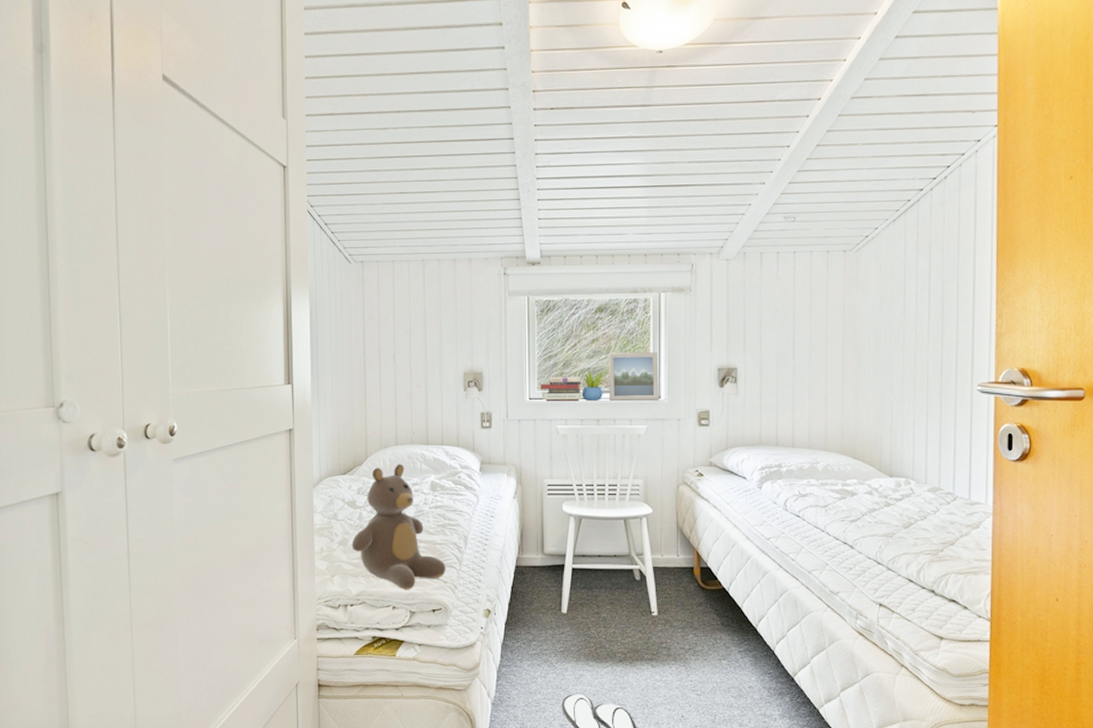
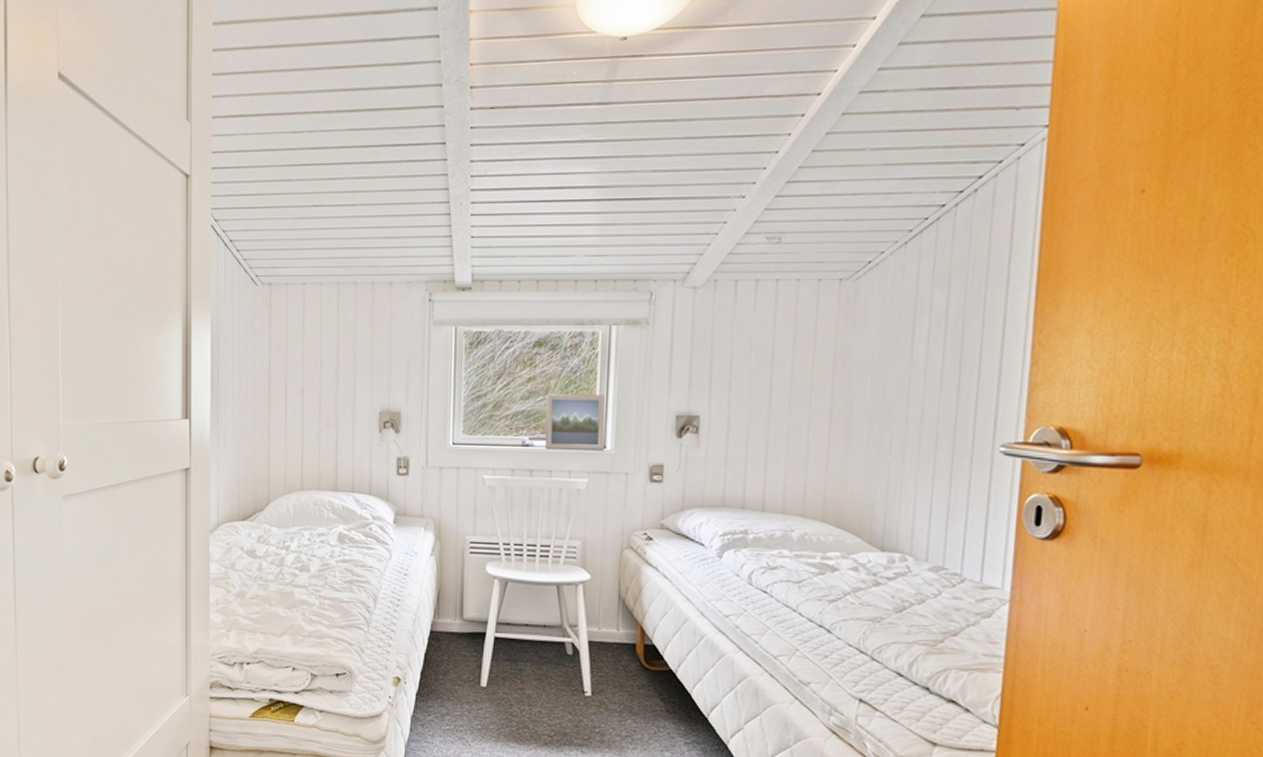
teddy bear: present [351,464,446,590] -> none [250,511,352,650]
books: present [538,377,583,402] -> none [463,420,515,449]
succulent plant: present [582,369,603,402] -> none [513,412,539,450]

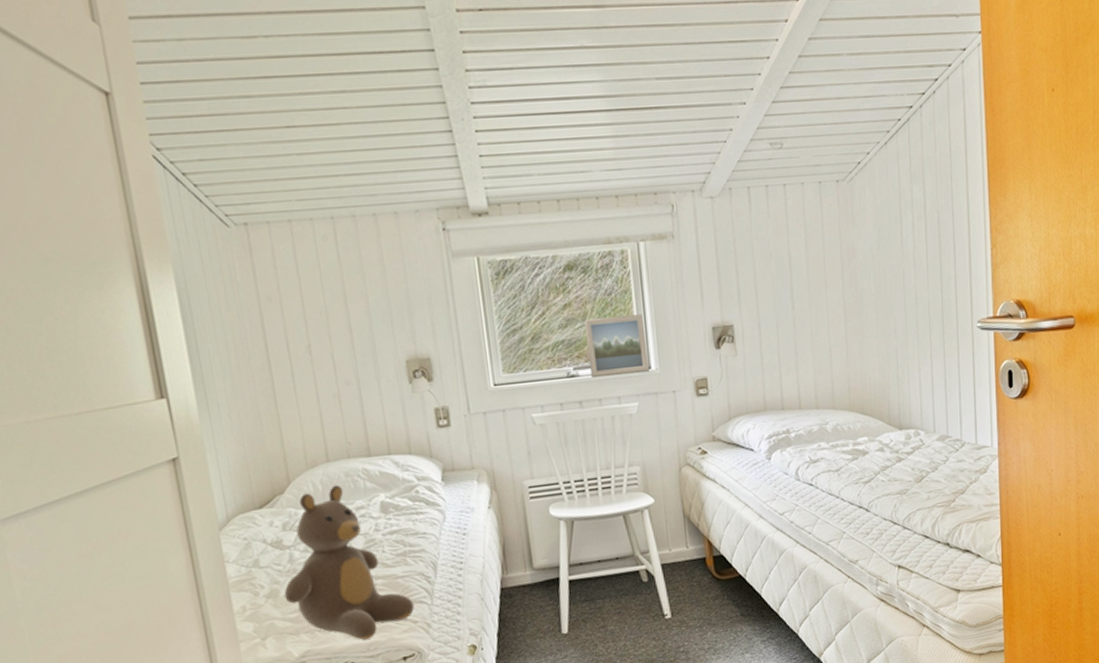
teddy bear: none [250,511,352,650] -> present [284,485,414,640]

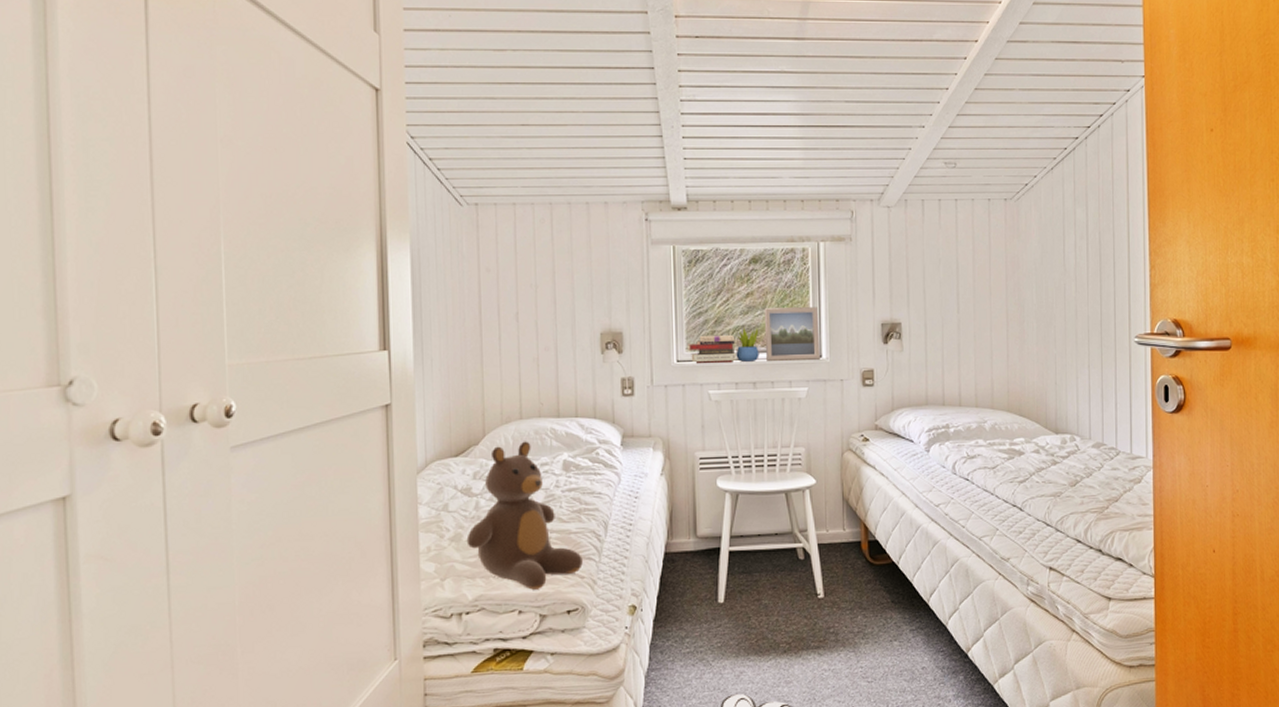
books: none [503,352,560,387] -> present [686,335,737,364]
succulent plant: none [557,342,584,381] -> present [736,327,759,363]

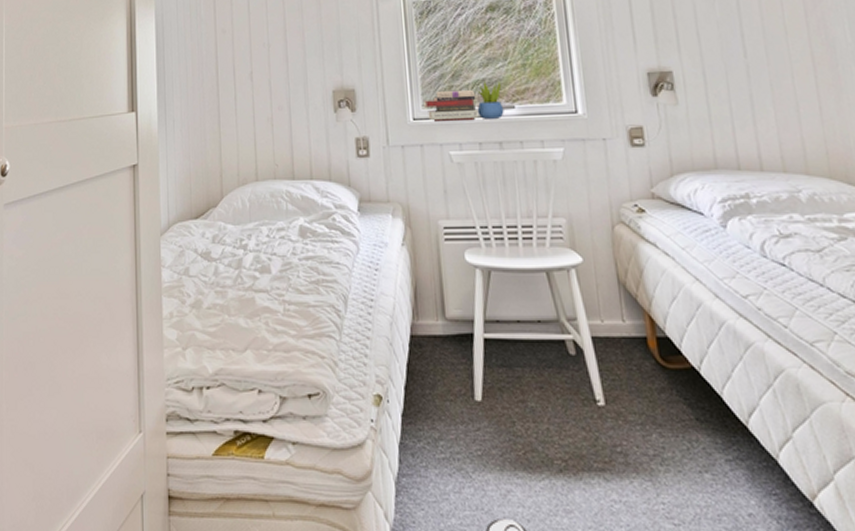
teddy bear: present [466,441,583,590] -> none [206,204,323,367]
picture frame: present [764,307,820,362] -> none [505,56,576,120]

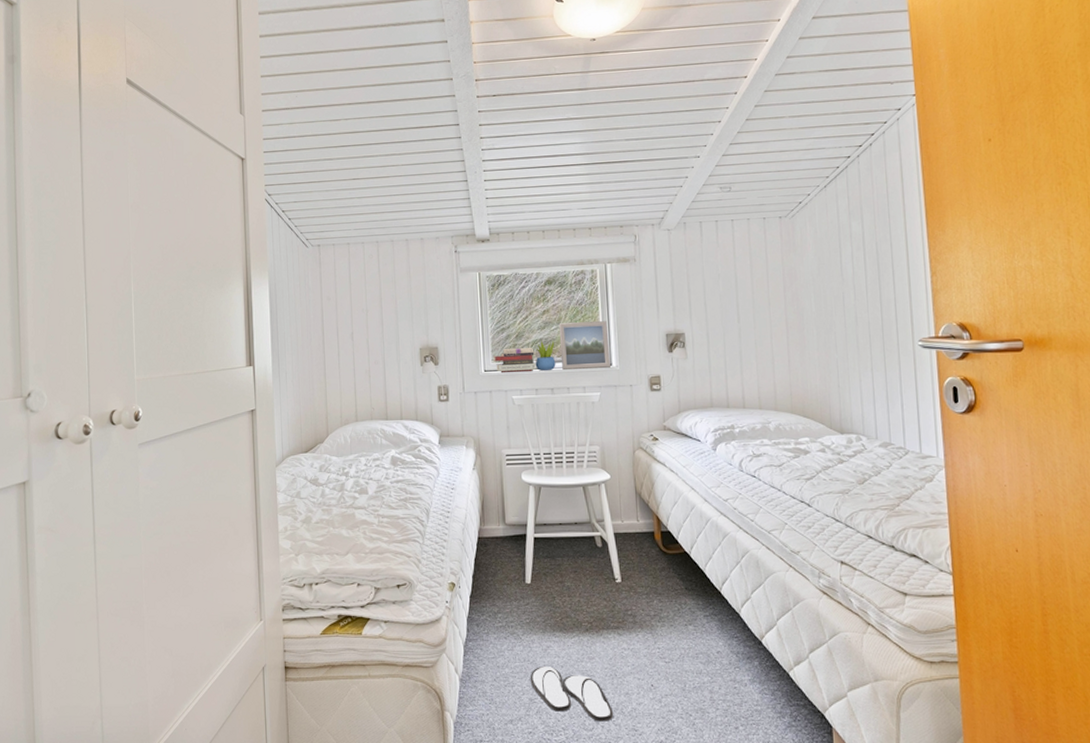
picture frame: none [505,56,576,120] -> present [559,321,611,371]

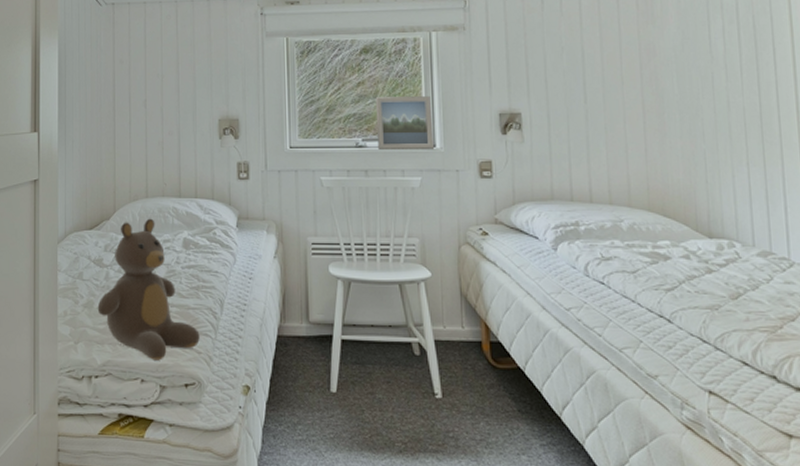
teddy bear: none [315,440,409,566] -> present [97,218,200,361]
books: present [492,348,537,374] -> none [299,123,349,151]
succulent plant: present [535,340,556,372] -> none [347,115,371,151]

